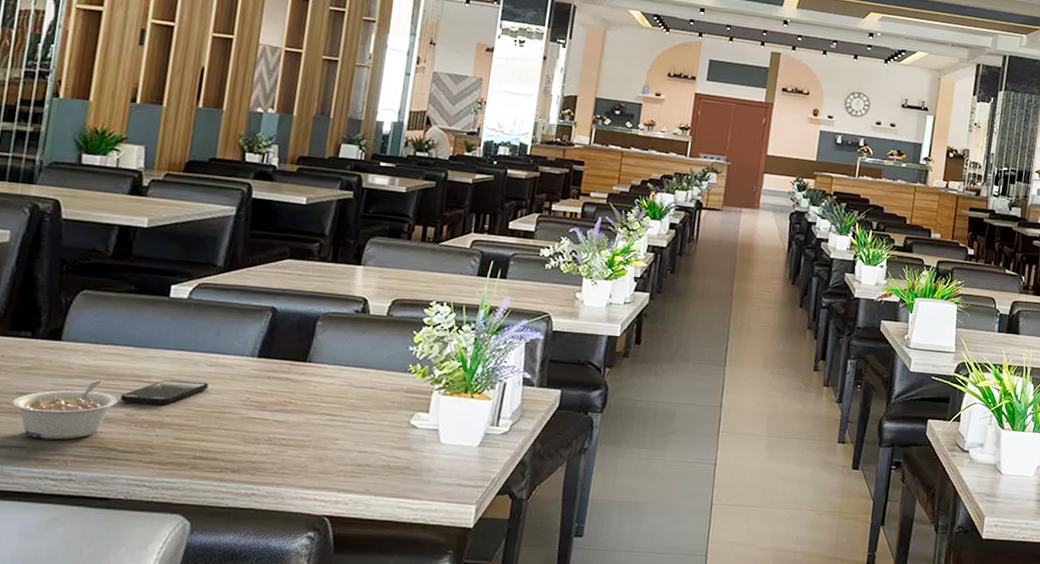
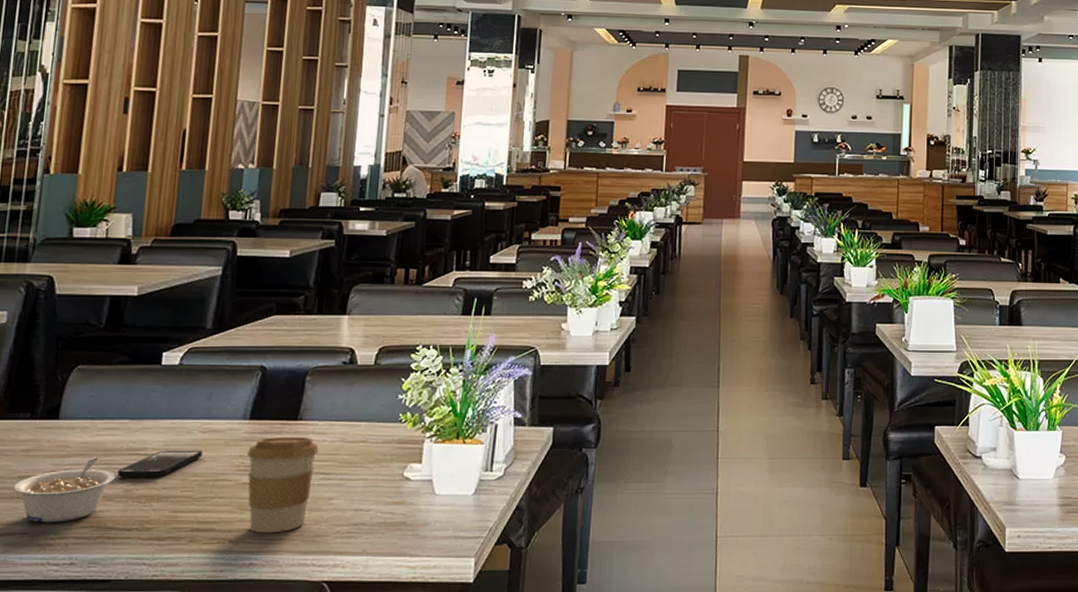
coffee cup: none [253,376,327,467] -> present [247,436,319,534]

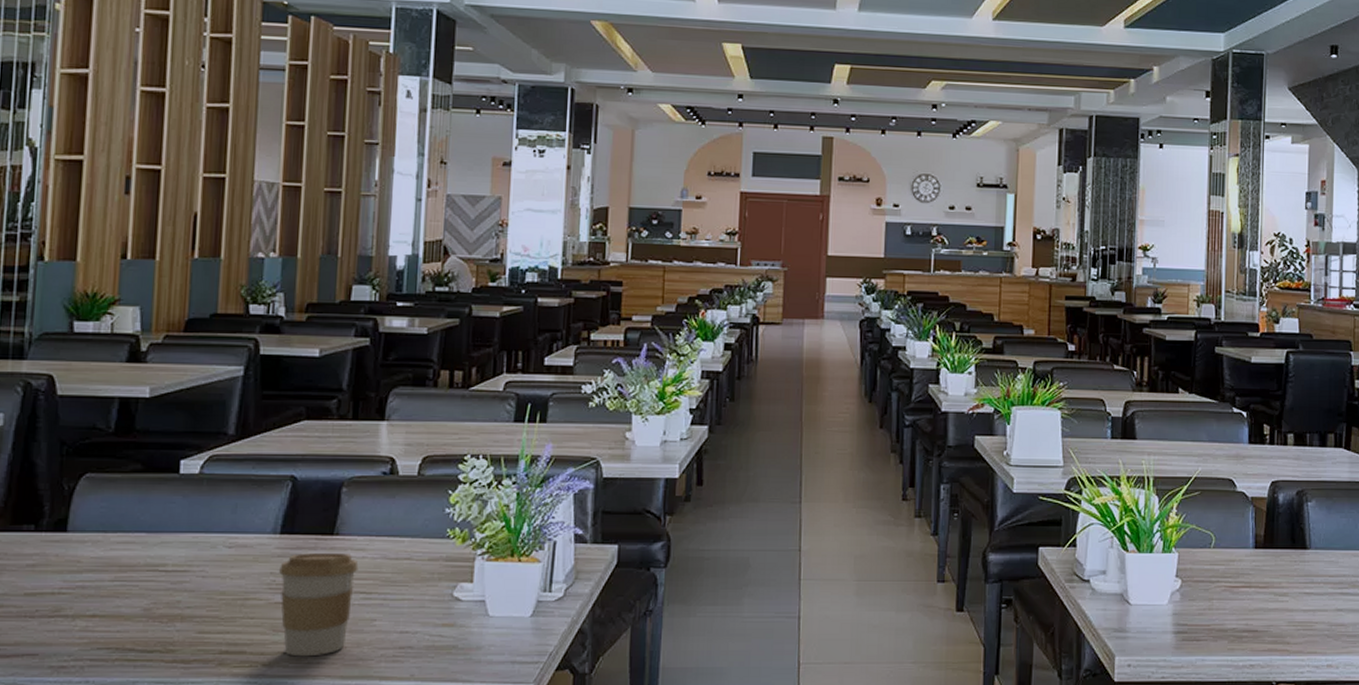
legume: present [13,457,116,523] -> none [20,573,134,644]
smartphone: present [117,450,202,477] -> none [135,566,229,595]

